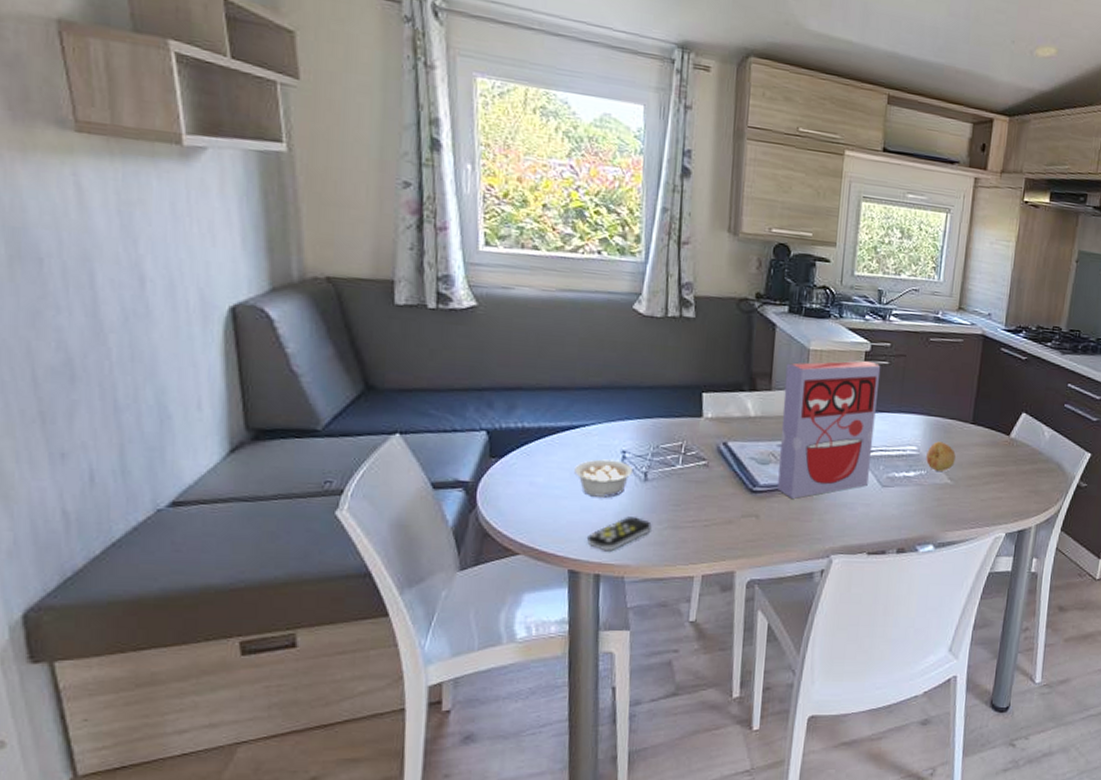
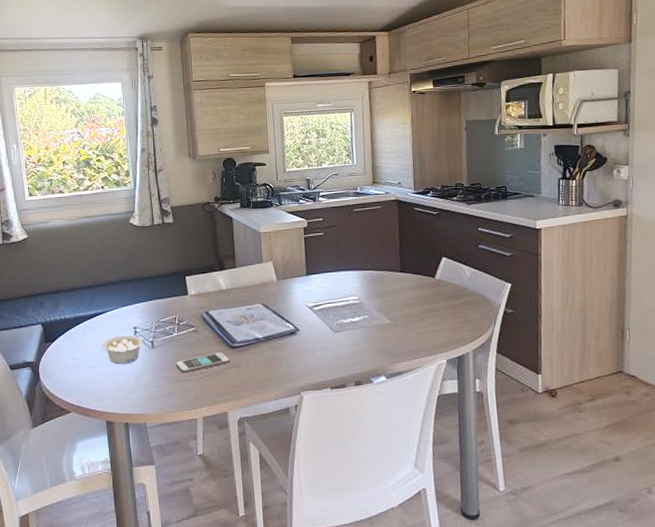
remote control: present [586,517,652,552] -> none [116,376,161,405]
smartphone: none [673,496,747,517] -> present [175,352,230,373]
cereal box: present [777,360,881,499] -> none [244,234,322,349]
fruit: present [926,441,956,471] -> none [366,290,391,314]

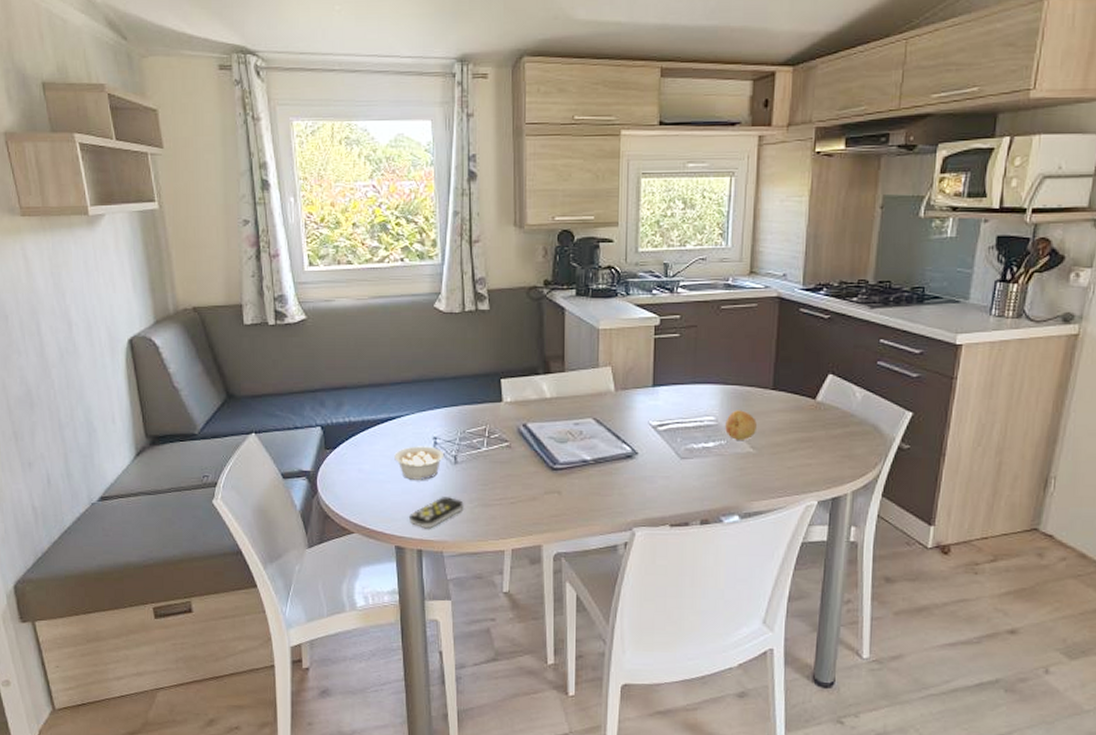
remote control: none [116,376,161,405] -> present [408,497,464,529]
smartphone: present [175,352,230,373] -> none [482,474,548,496]
fruit: none [366,290,391,314] -> present [725,410,757,440]

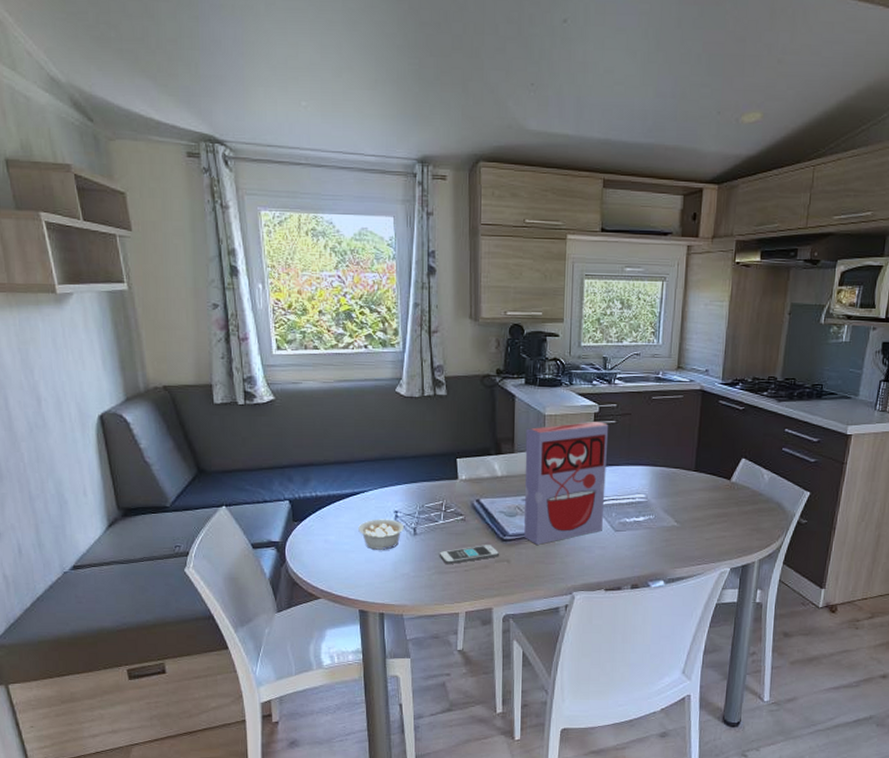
remote control: present [408,497,464,529] -> none [371,565,422,594]
smartphone: none [482,474,548,496] -> present [439,545,499,564]
cereal box: none [576,334,672,474] -> present [524,421,609,545]
fruit: present [725,410,757,440] -> none [654,489,681,515]

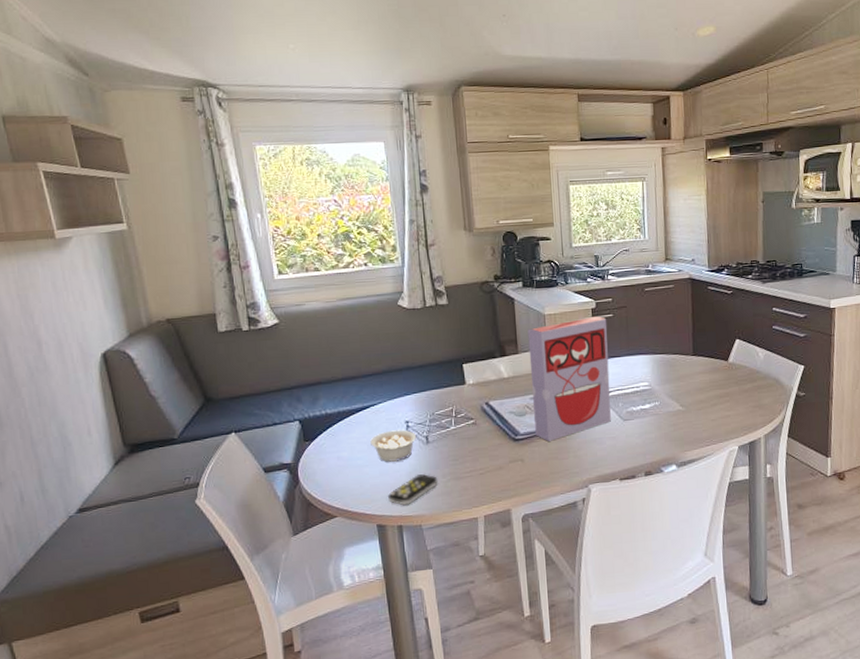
remote control: none [371,565,422,594] -> present [387,474,438,506]
smartphone: present [439,545,499,564] -> none [453,446,512,469]

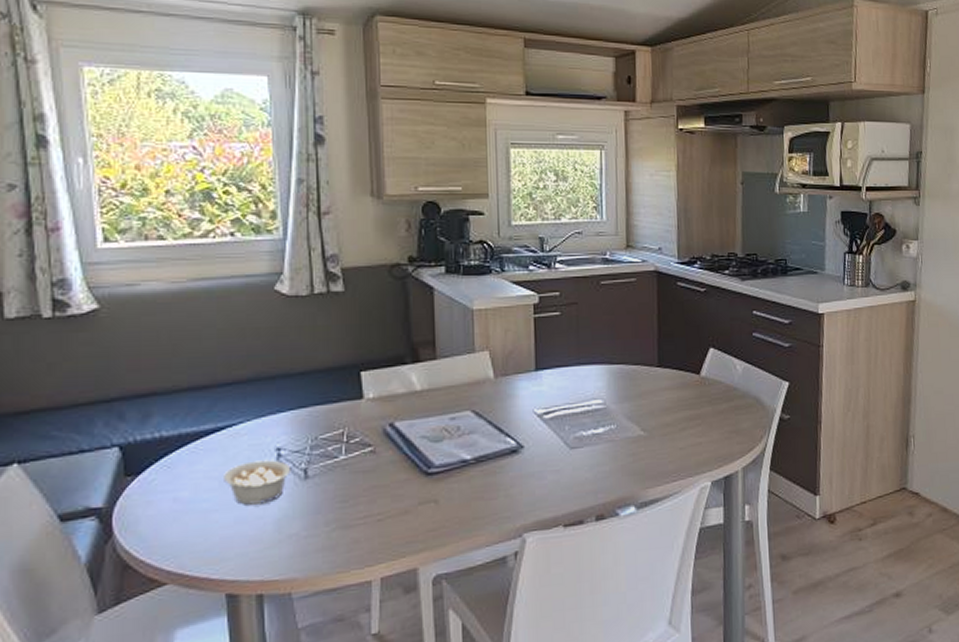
remote control: present [387,474,438,506] -> none [243,521,318,566]
cereal box: present [527,316,611,441] -> none [450,313,555,476]

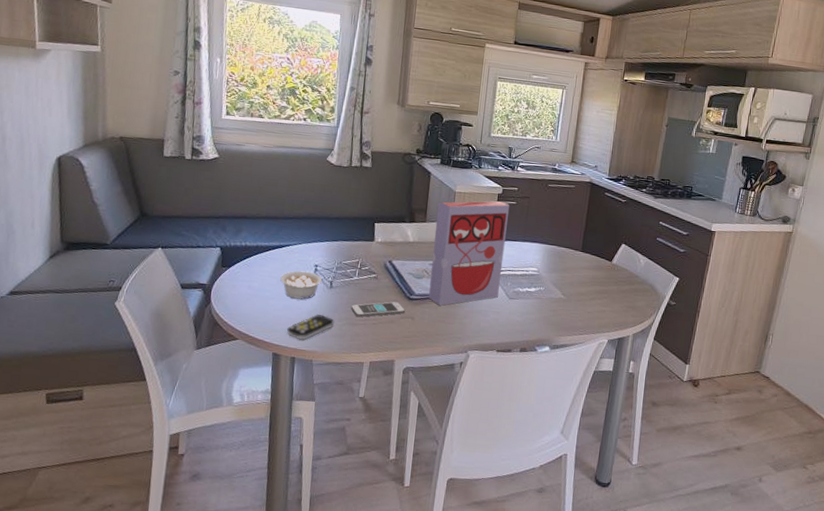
remote control: none [243,521,318,566] -> present [286,314,334,340]
smartphone: none [340,482,423,514] -> present [351,301,405,317]
cereal box: none [450,313,555,476] -> present [429,200,510,306]

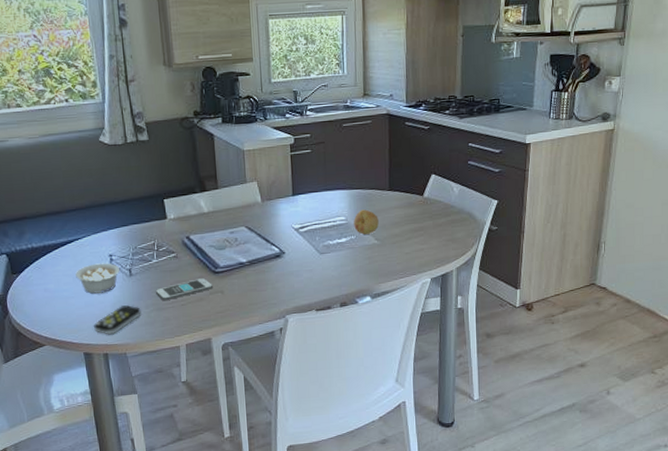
cereal box: present [429,200,510,306] -> none [227,151,308,274]
fruit: none [544,264,568,288] -> present [354,209,379,235]

